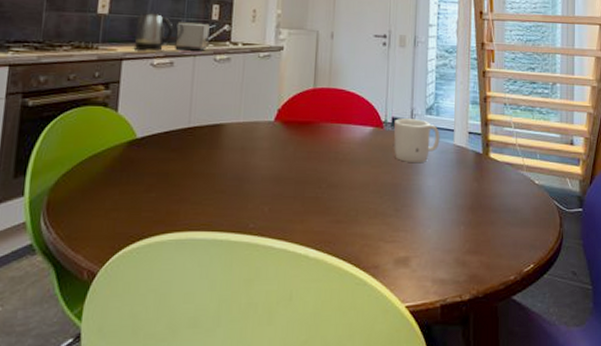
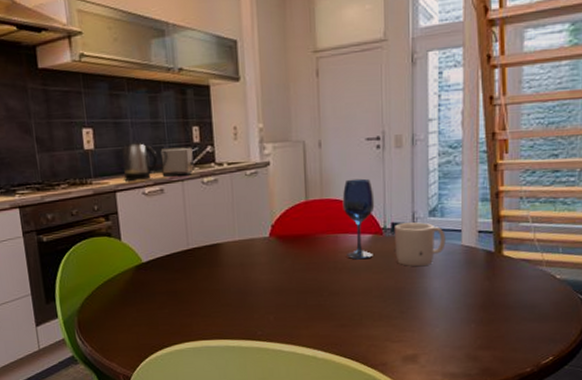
wineglass: none [348,71,378,152] -> present [342,178,375,260]

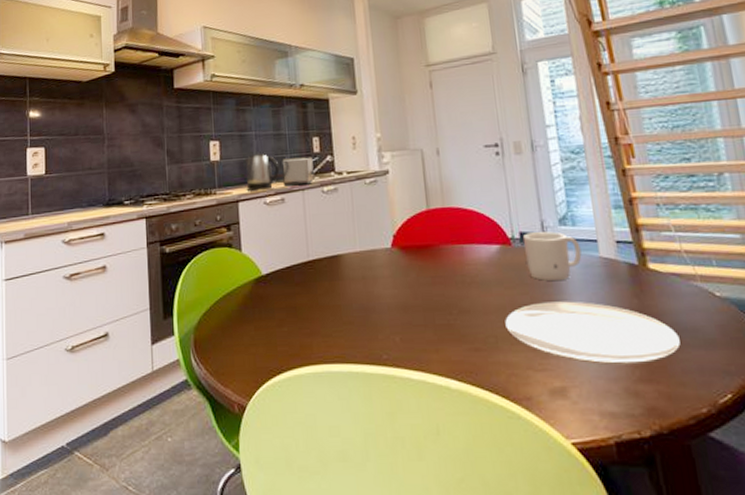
wineglass: present [342,178,375,260] -> none [464,186,503,273]
plate: none [370,284,519,337] -> present [505,301,681,366]

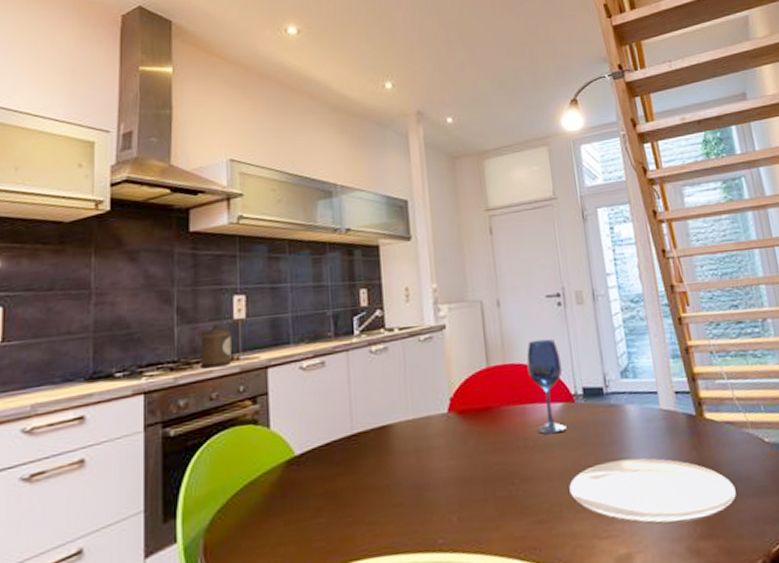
canister: none [185,164,210,201] -> present [200,324,233,369]
kettle: present [244,152,280,191] -> none [277,308,320,354]
toaster: present [282,157,315,186] -> none [322,311,362,347]
wineglass: none [464,186,503,273] -> present [526,339,567,435]
mug: present [522,231,582,281] -> none [585,385,643,439]

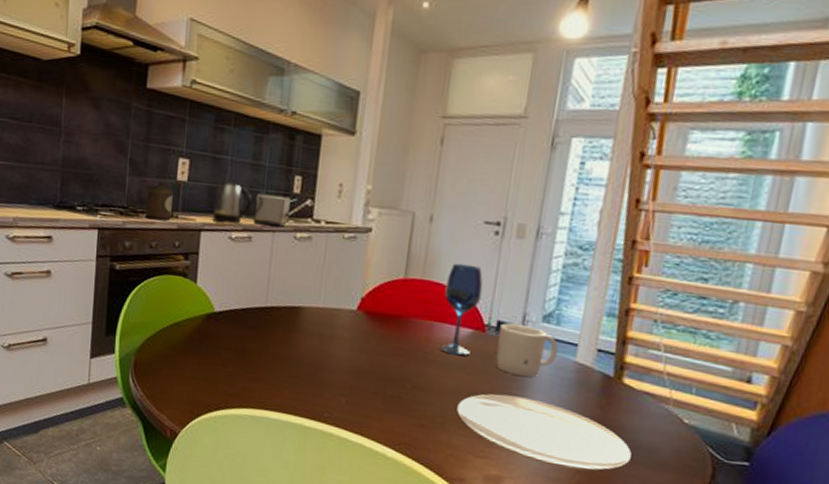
kettle: none [277,308,320,354] -> present [212,181,253,224]
toaster: none [322,311,362,347] -> present [253,193,291,227]
mug: none [585,385,643,439] -> present [495,323,559,377]

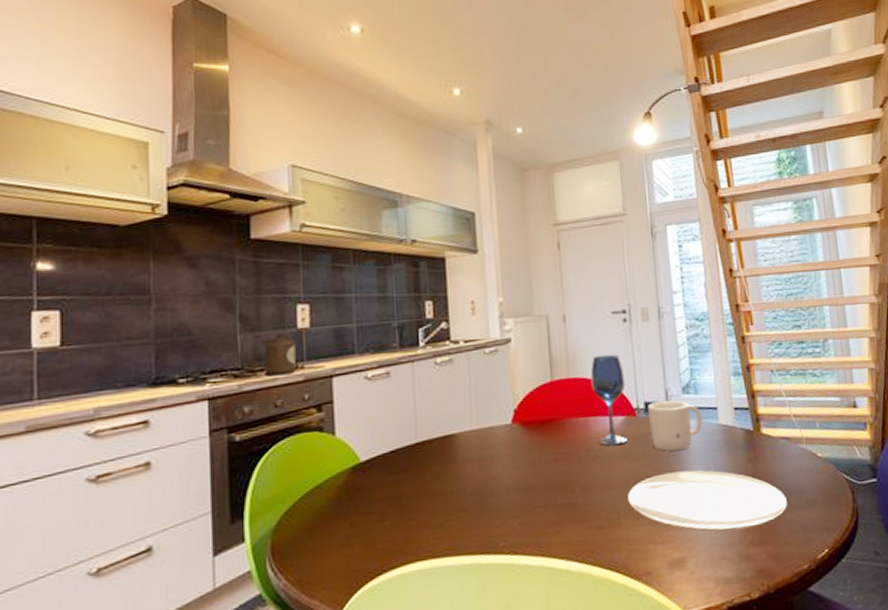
kettle: present [212,181,253,224] -> none [341,318,385,364]
toaster: present [253,193,291,227] -> none [387,323,427,358]

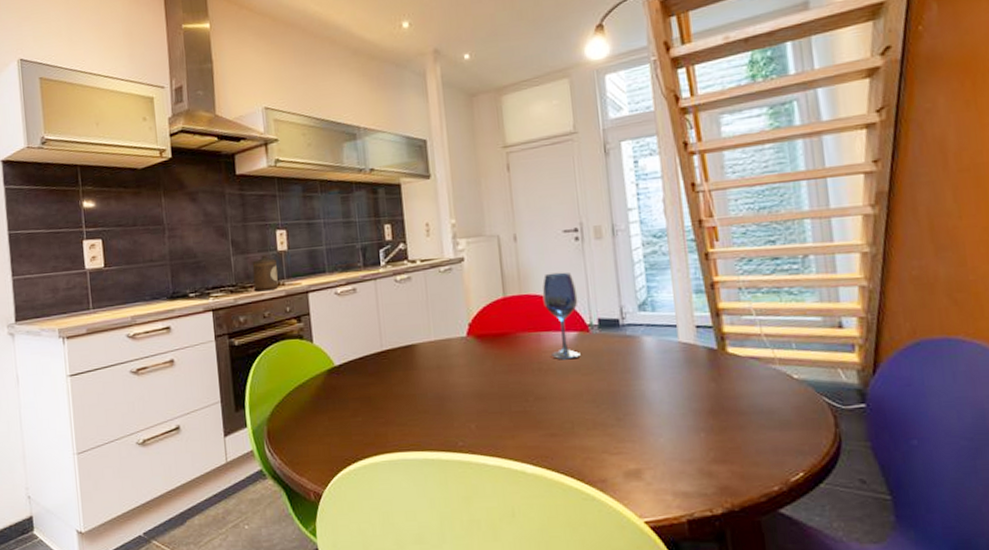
plate: present [628,470,787,532] -> none [581,386,756,448]
mug: present [647,400,703,451] -> none [601,317,661,367]

